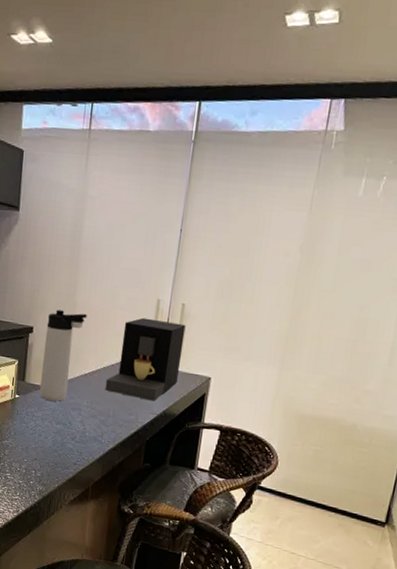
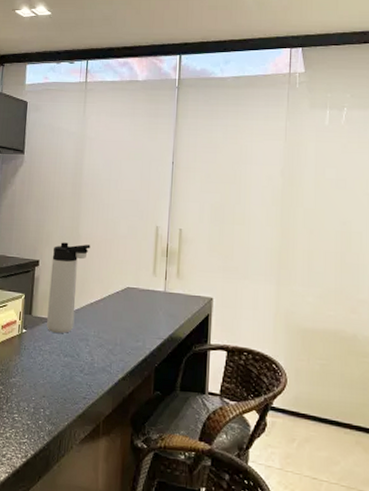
coffee maker: present [105,317,186,401] -> none [111,244,185,326]

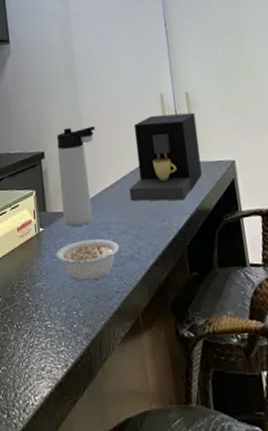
legume: none [34,346,93,385] -> present [57,238,120,282]
coffee maker: none [111,244,185,326] -> present [129,112,202,202]

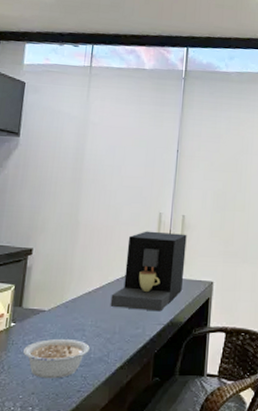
thermos bottle: present [57,126,95,227] -> none [39,229,91,326]

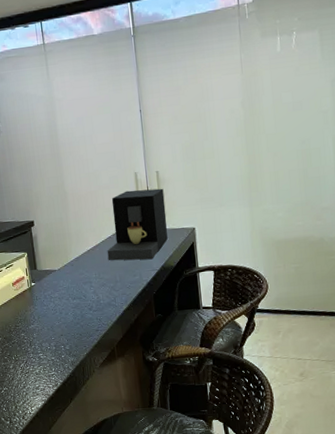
legume: present [23,338,90,379] -> none [46,290,99,324]

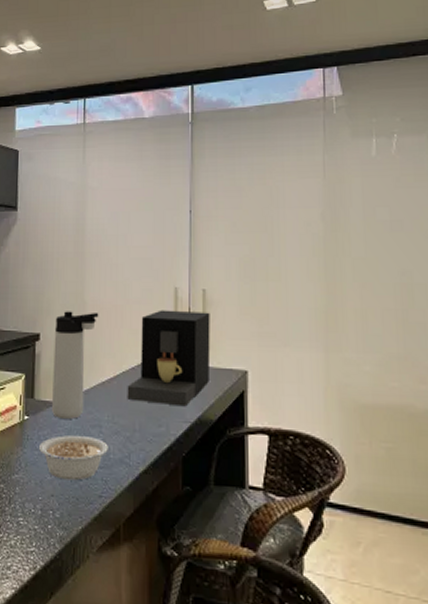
thermos bottle: none [45,199,78,282] -> present [52,311,99,420]
legume: none [46,290,99,324] -> present [39,435,108,481]

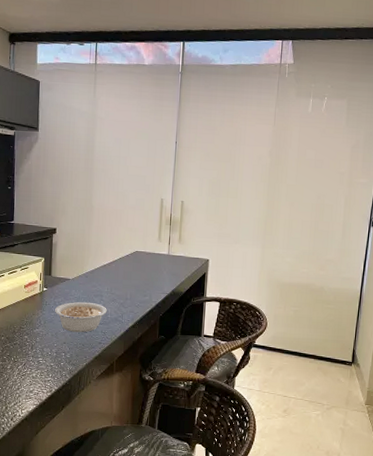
thermos bottle: present [52,311,99,420] -> none [65,212,103,291]
coffee maker: present [127,310,211,407] -> none [122,214,186,283]

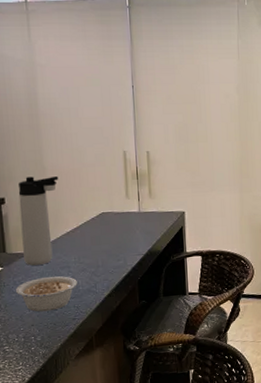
thermos bottle: none [65,212,103,291] -> present [18,176,59,266]

